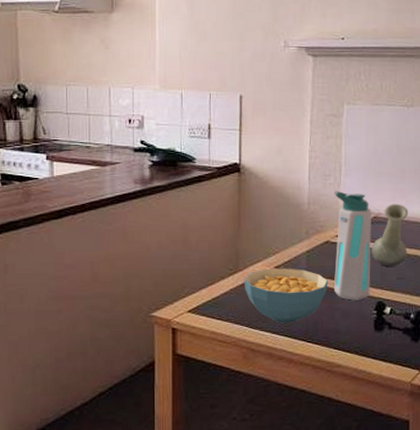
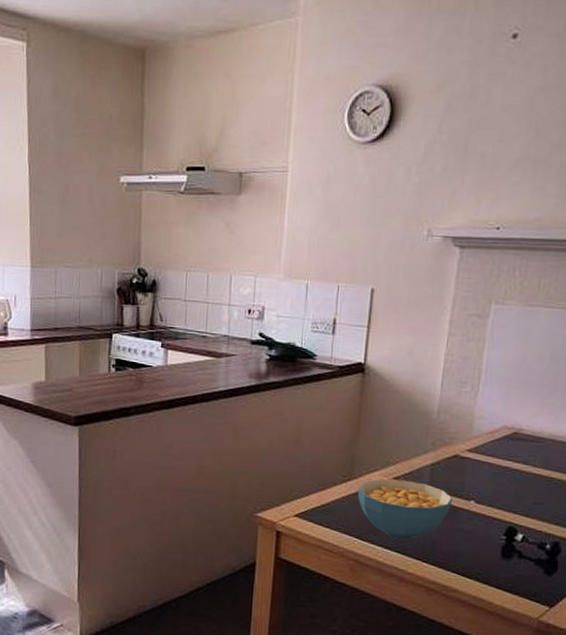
water bottle: present [333,190,371,301] -> none [458,399,512,523]
vase: present [371,203,409,266] -> none [506,419,557,490]

